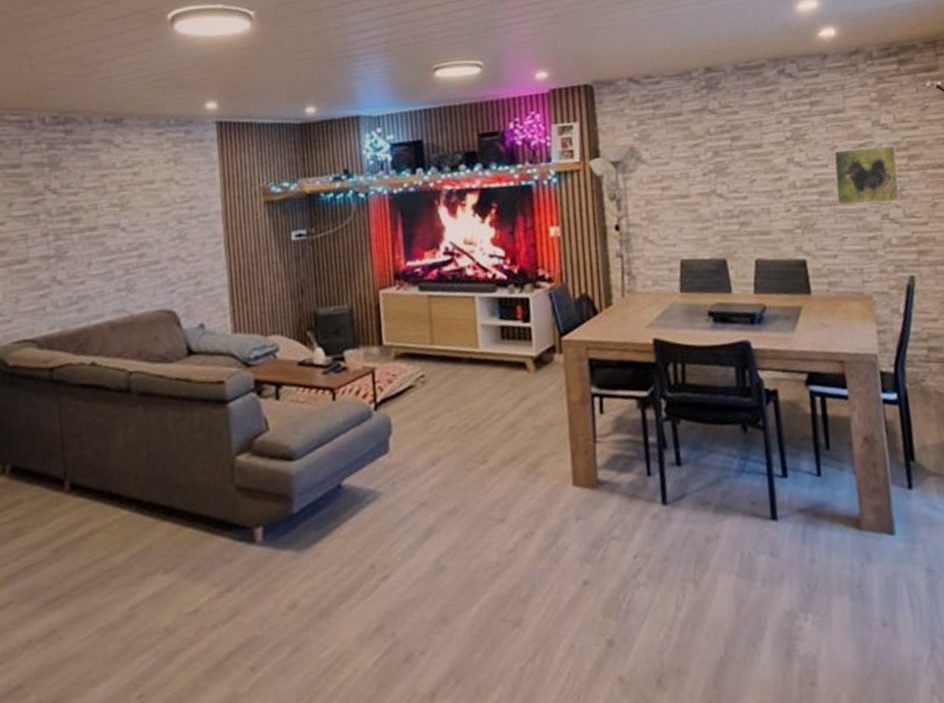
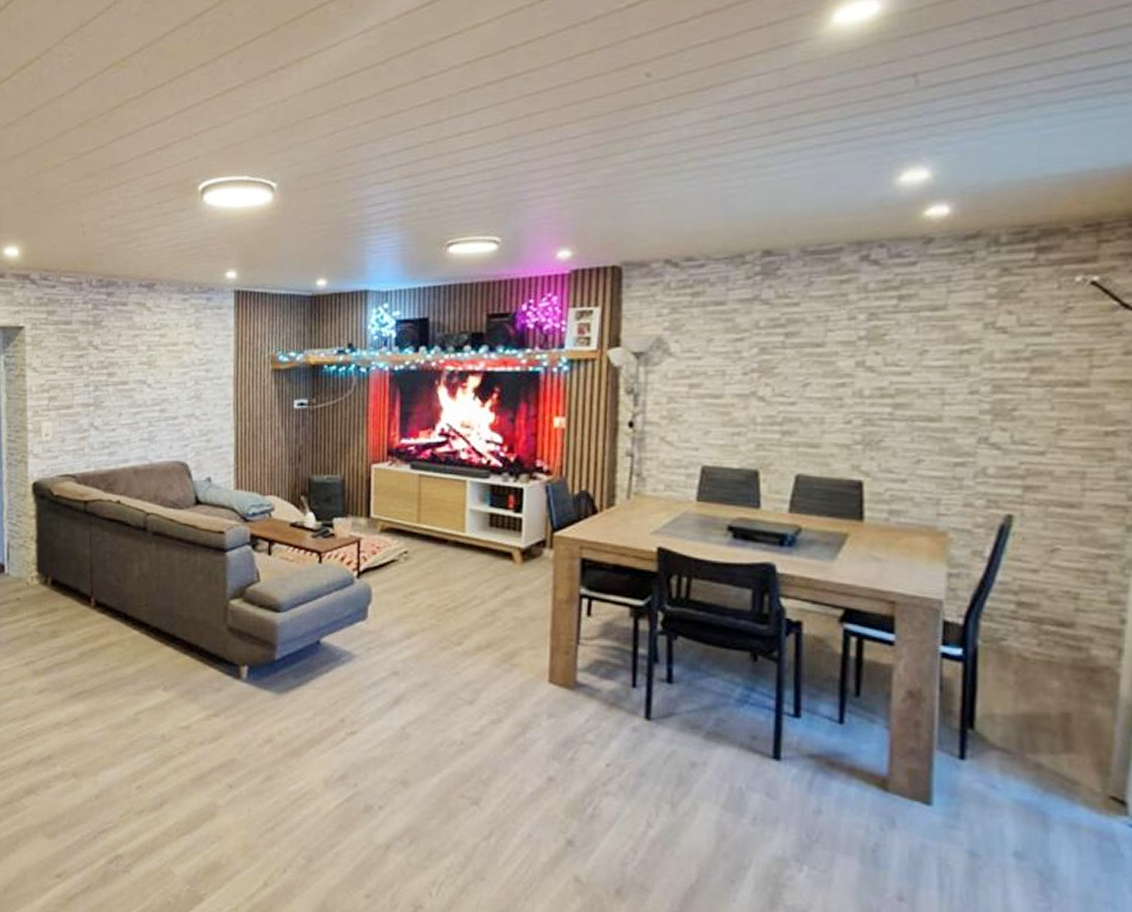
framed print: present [833,145,900,206] -> none [917,353,1013,423]

